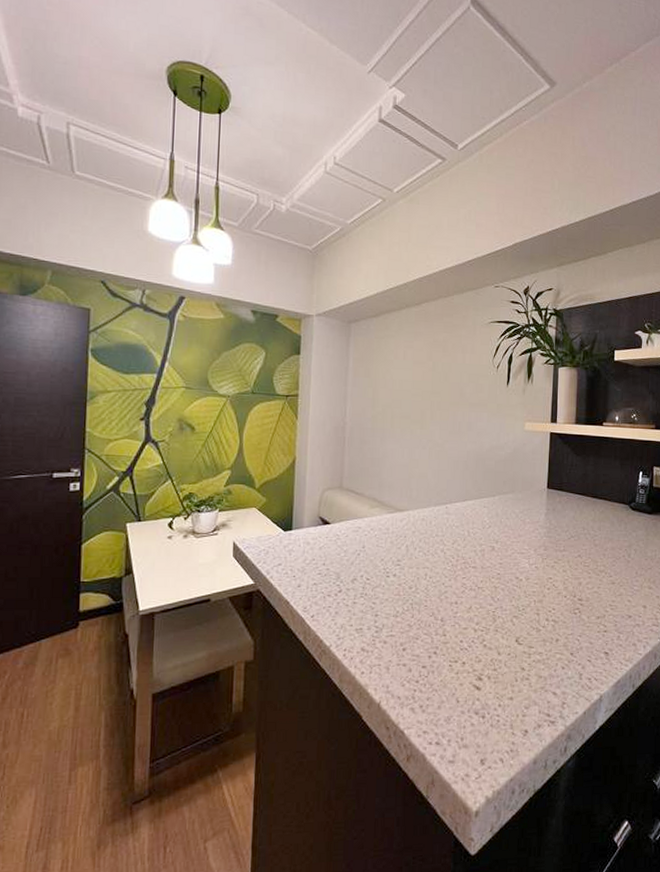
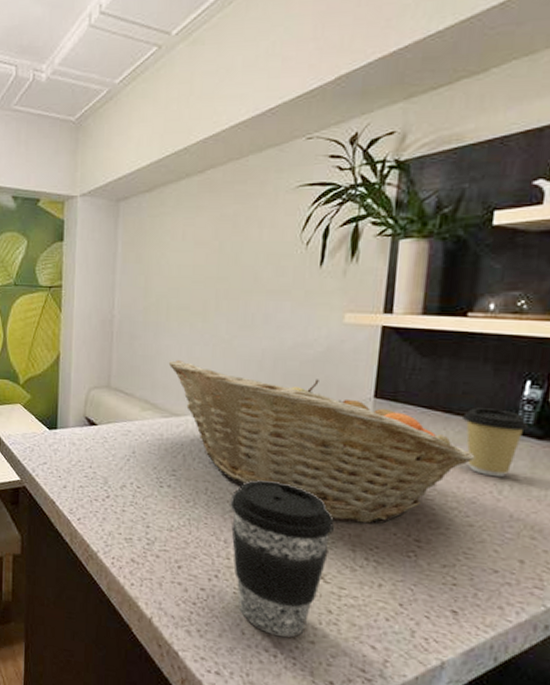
fruit basket: none [393,461,613,590] -> present [168,359,475,524]
coffee cup: none [445,563,523,698] -> present [230,480,334,637]
coffee cup: none [604,493,643,545] -> present [463,407,529,478]

